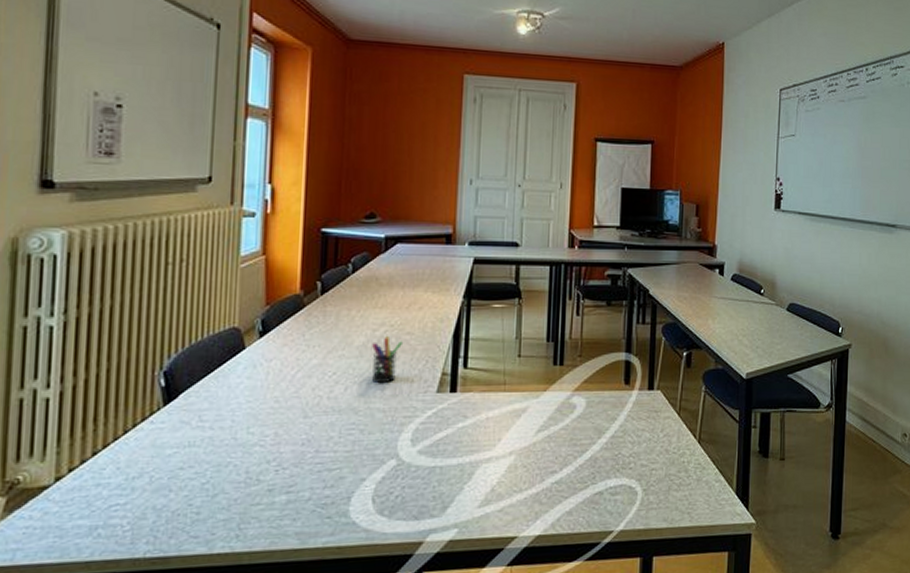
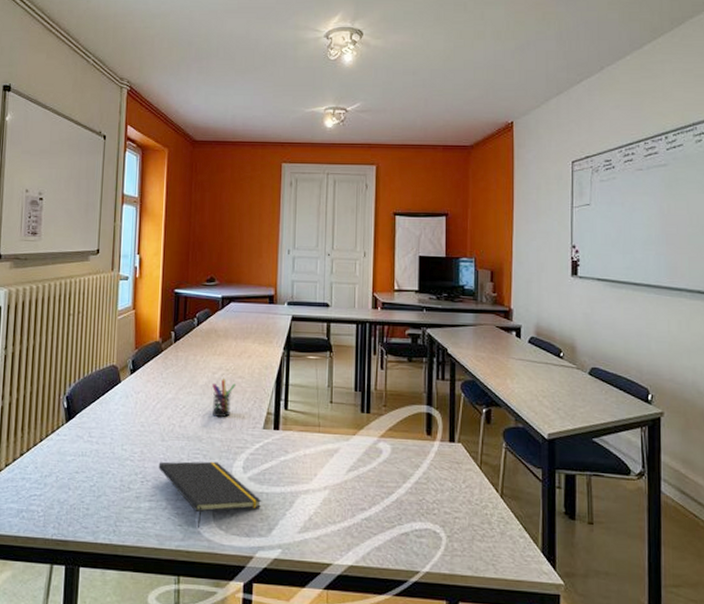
notepad: none [299,436,435,519] -> present [158,461,262,529]

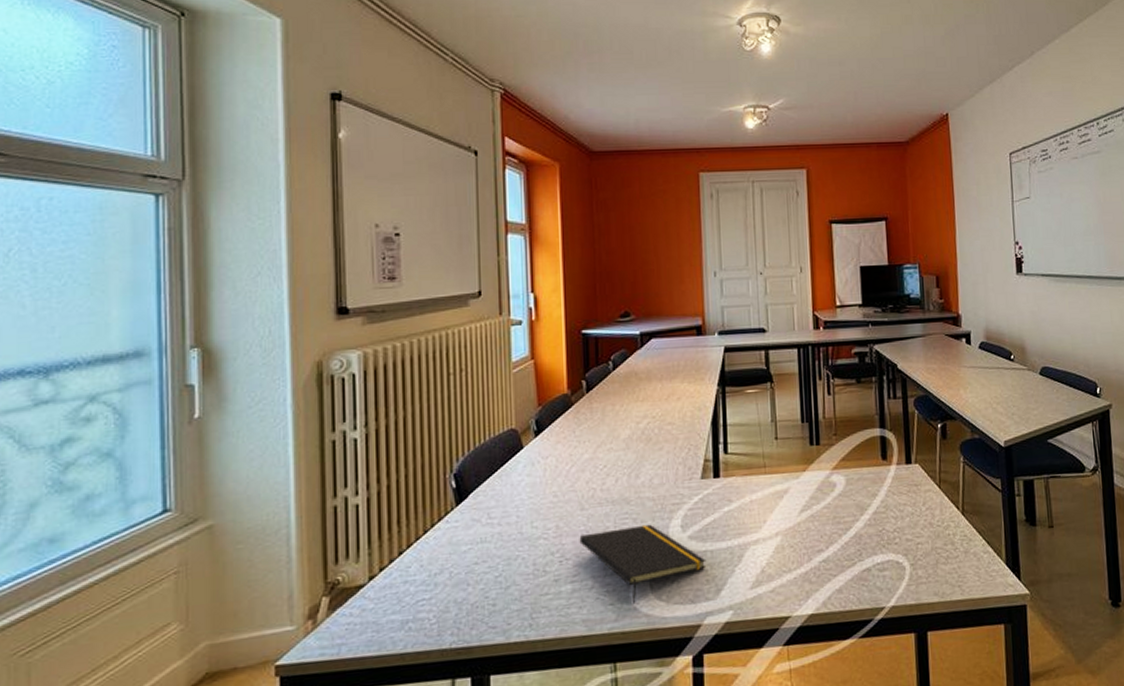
pen holder: present [212,378,237,418] -> none [637,426,666,474]

